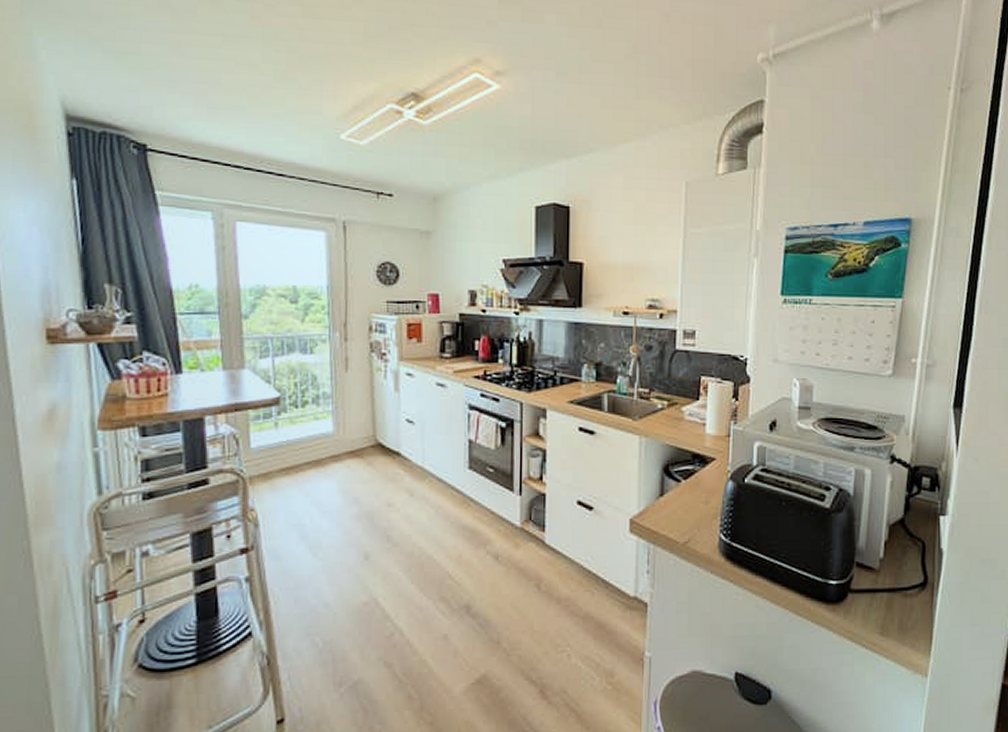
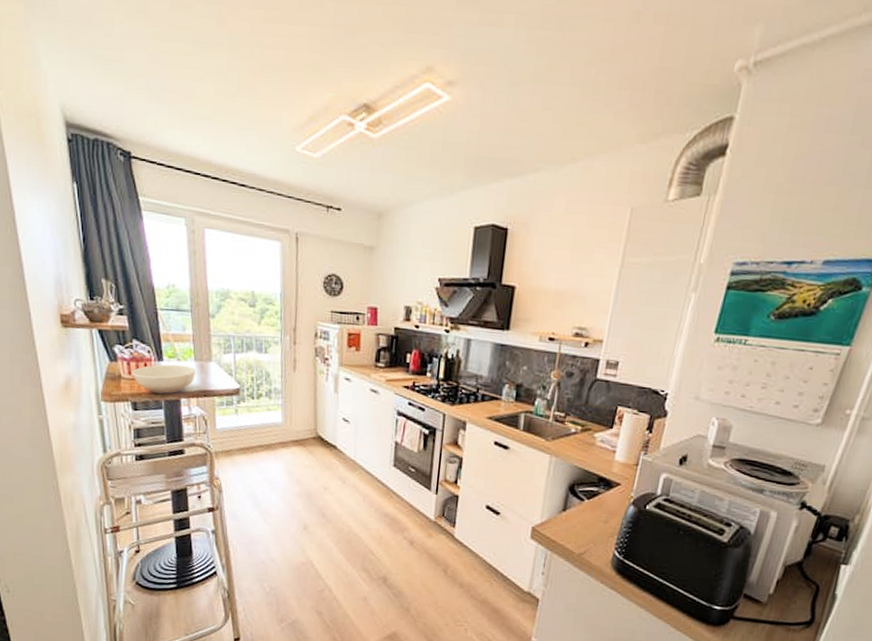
bowl: none [140,376,224,413] -> present [132,364,196,394]

